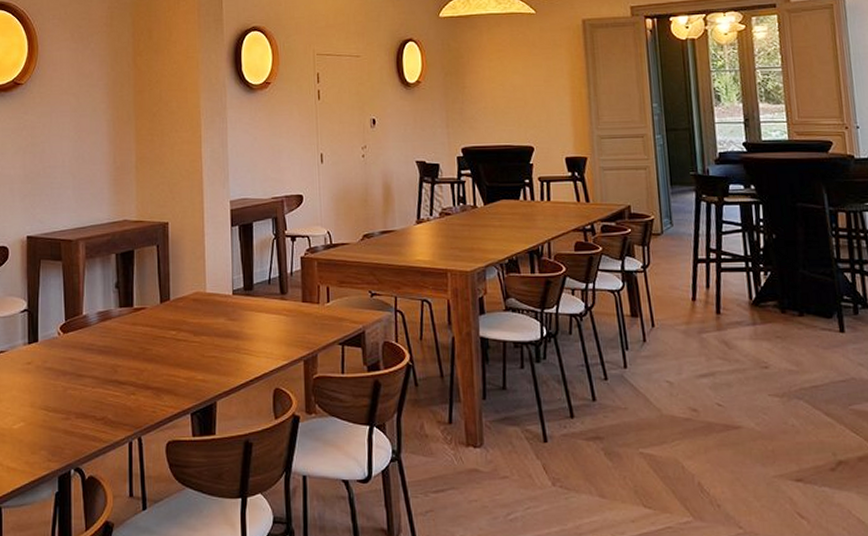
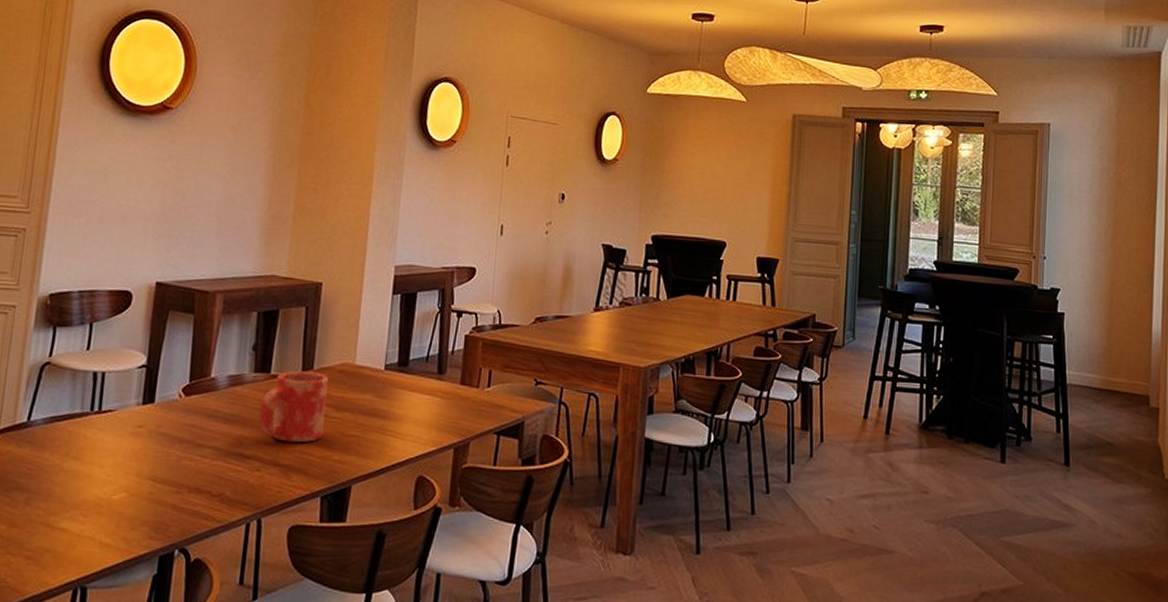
vase: none [128,302,186,367] -> present [258,371,328,443]

